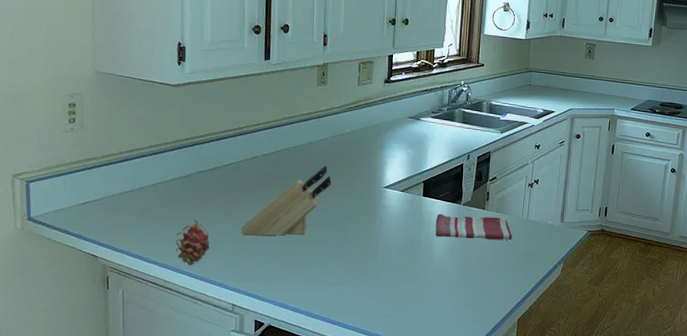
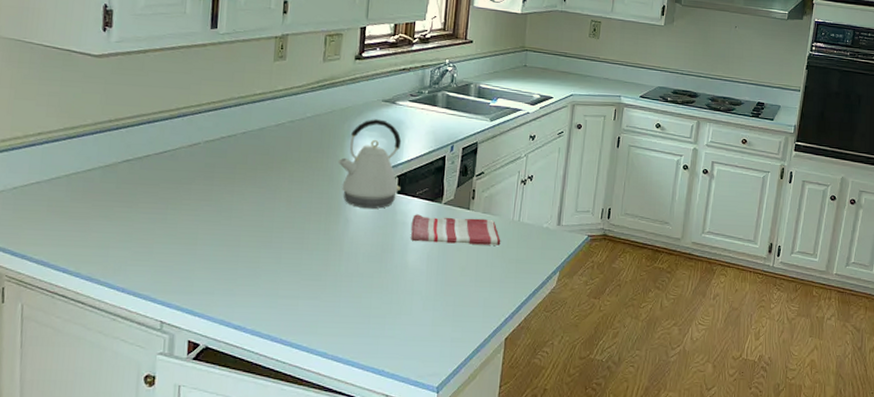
fruit: present [175,218,209,265] -> none [92,217,135,274]
knife block: present [241,165,331,236] -> none [174,155,288,239]
kettle: none [372,133,426,210] -> present [337,119,402,210]

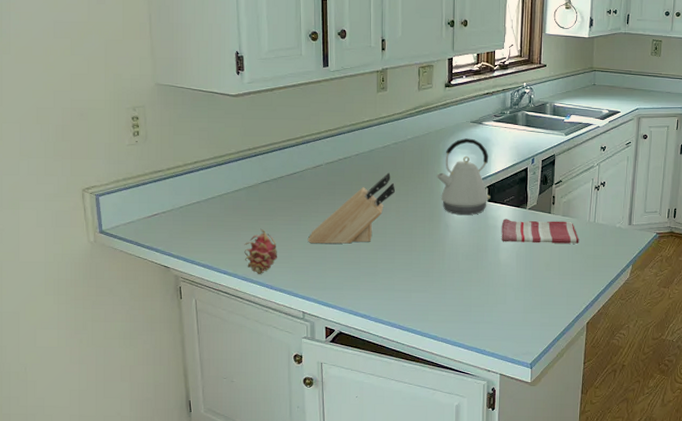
fruit: none [92,217,135,274] -> present [244,228,277,274]
knife block: none [174,155,288,239] -> present [307,172,395,244]

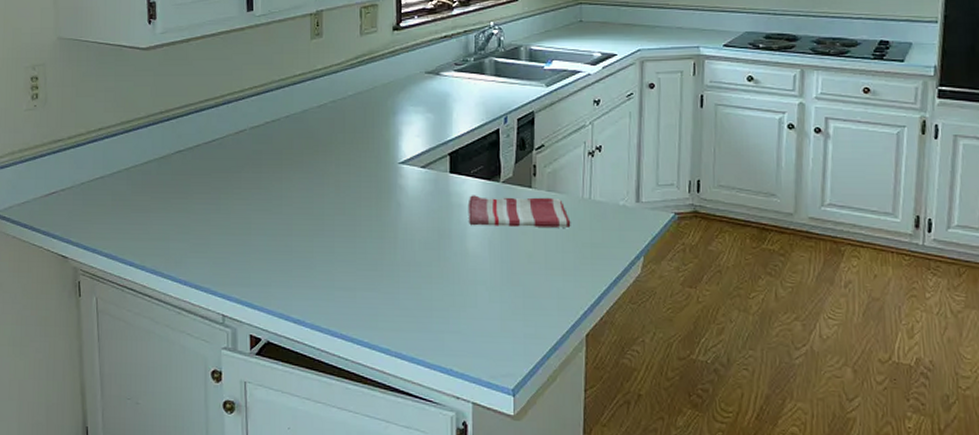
fruit: present [244,228,277,274] -> none [154,209,192,266]
knife block: present [307,172,395,244] -> none [228,138,334,228]
kettle: present [436,138,491,216] -> none [384,93,453,192]

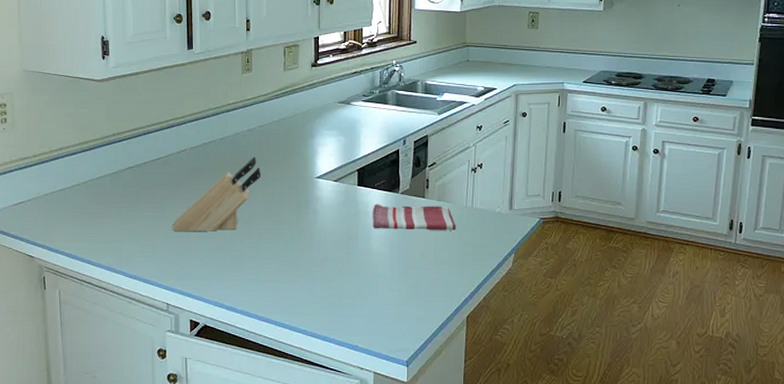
knife block: none [228,138,334,228] -> present [172,156,261,231]

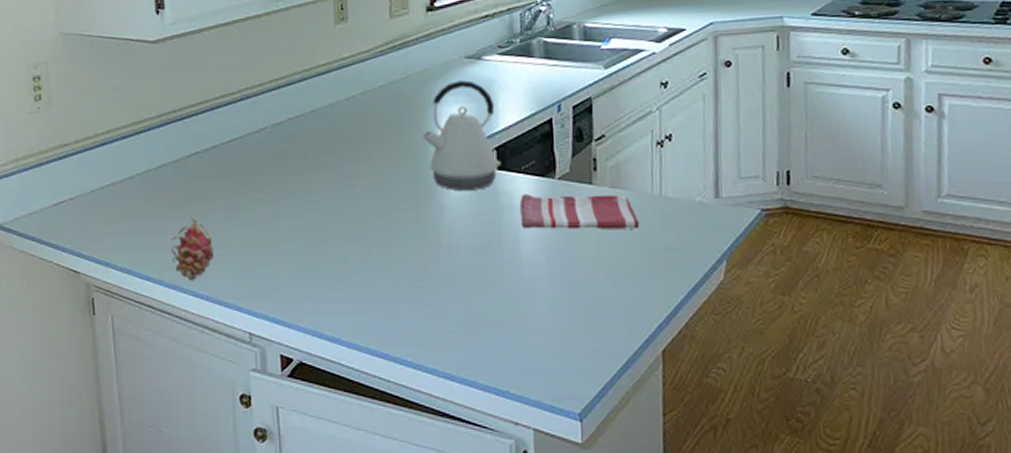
fruit: none [108,216,141,264] -> present [171,217,213,280]
knife block: present [172,156,261,231] -> none [252,134,366,236]
kettle: none [303,119,360,201] -> present [421,80,501,192]

